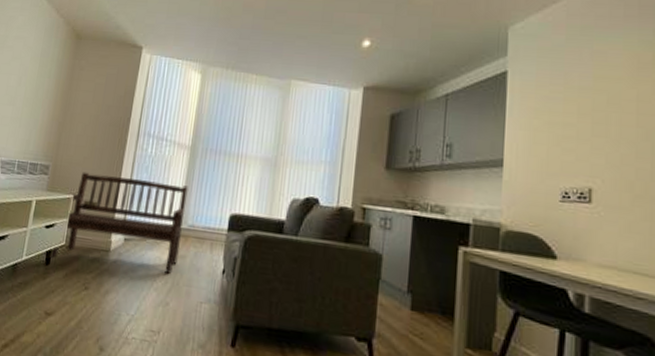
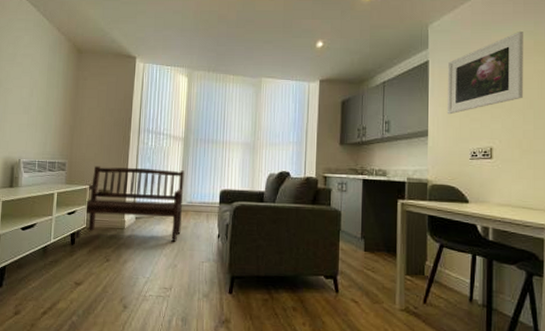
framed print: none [529,40,638,142] -> present [446,32,523,115]

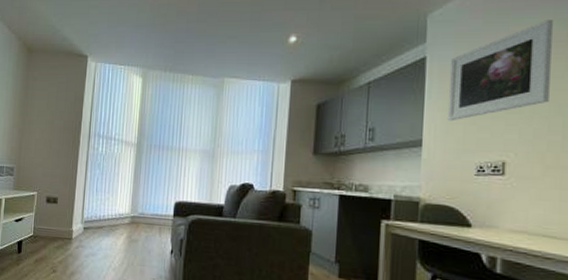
bench: present [74,166,185,243] -> none [21,171,137,257]

